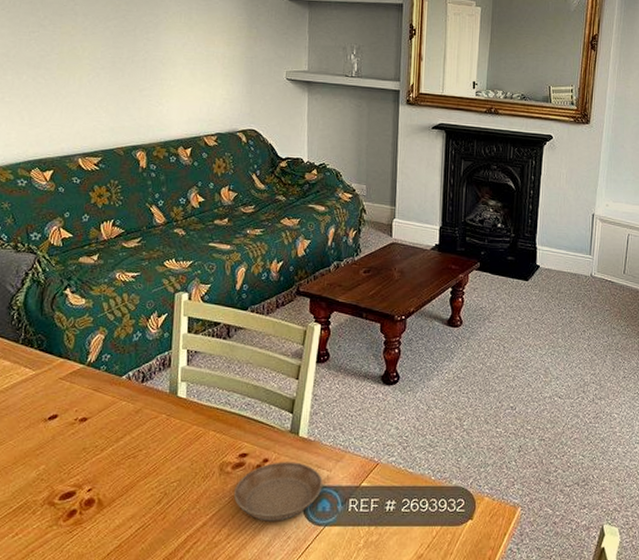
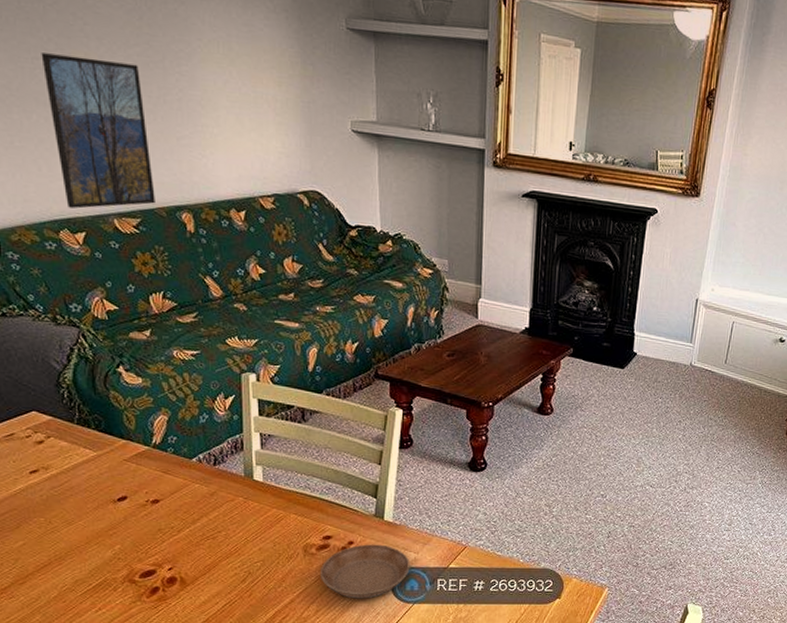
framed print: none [37,27,116,151] -> present [41,53,155,209]

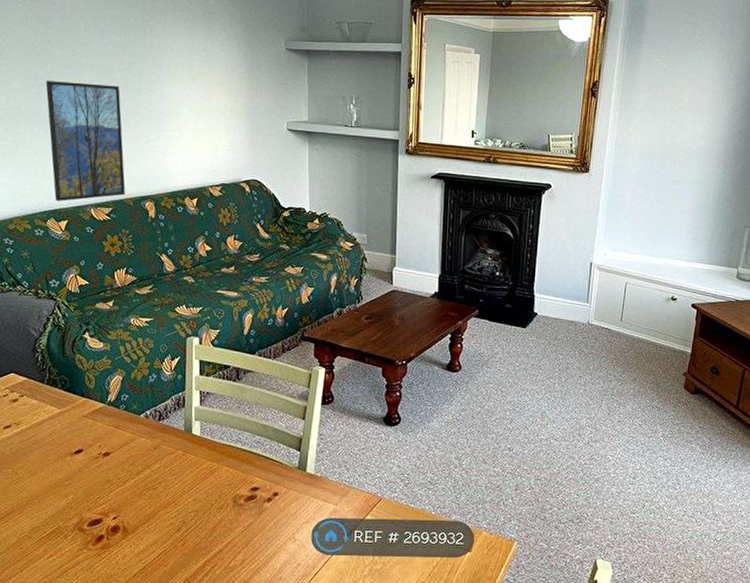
saucer: present [319,544,410,599] -> none [246,495,330,550]

